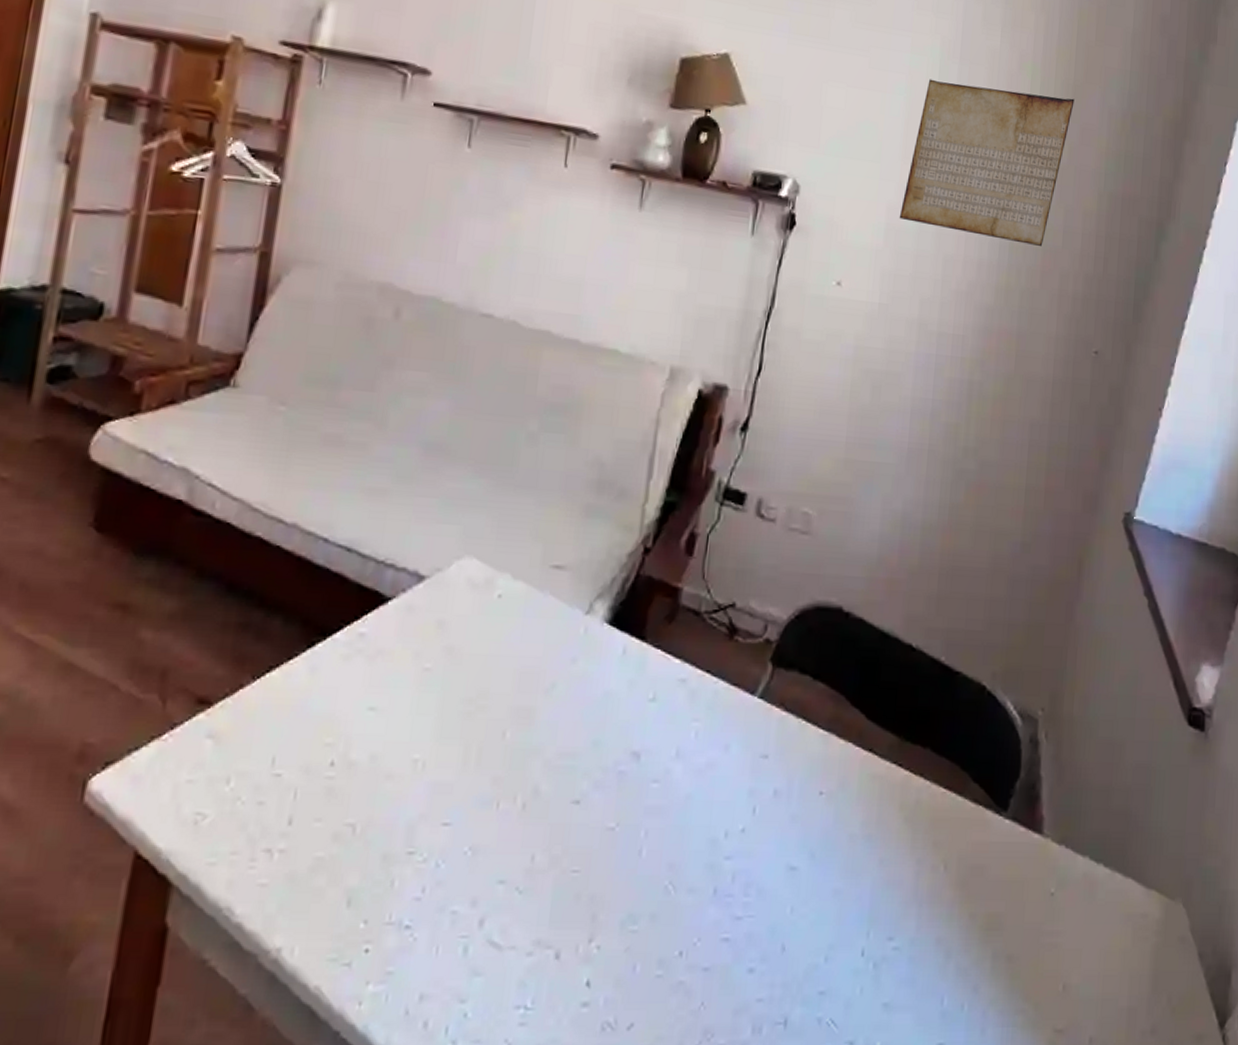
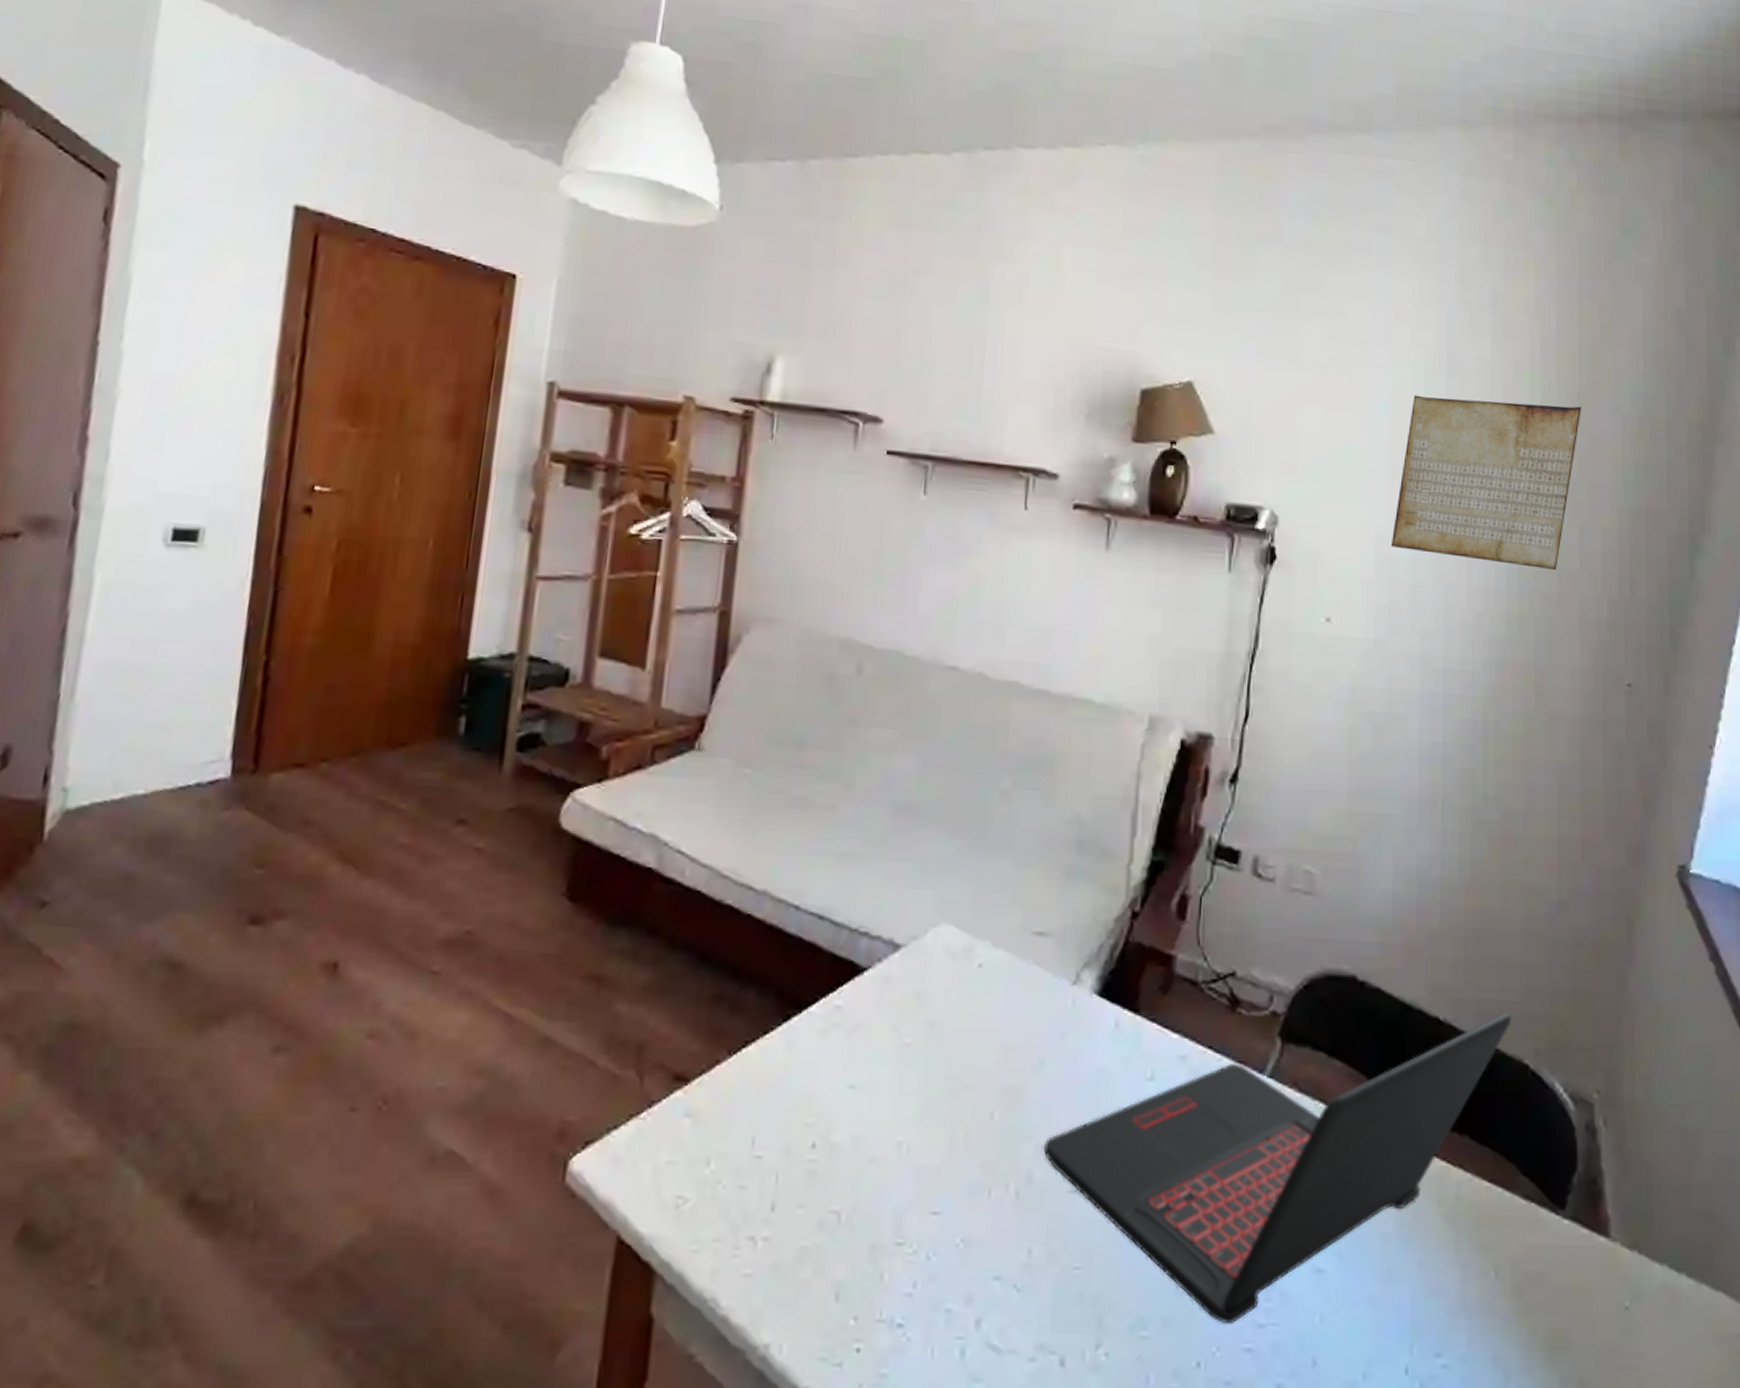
laptop: none [551,640,975,918] -> present [1044,1012,1512,1325]

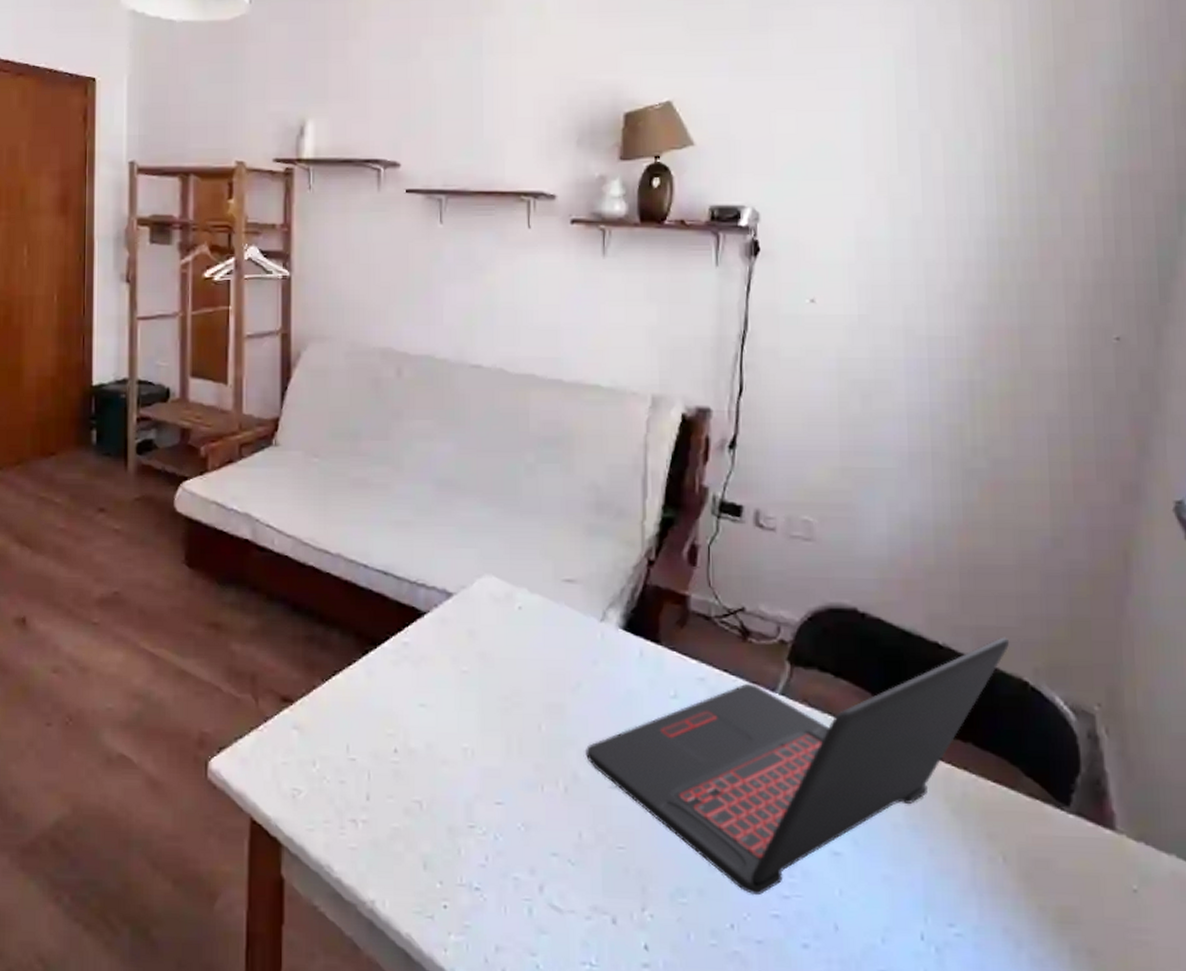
periodic table: present [1390,395,1582,570] -> none [869,82,1058,238]

